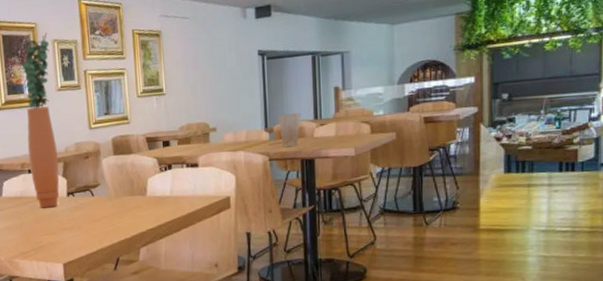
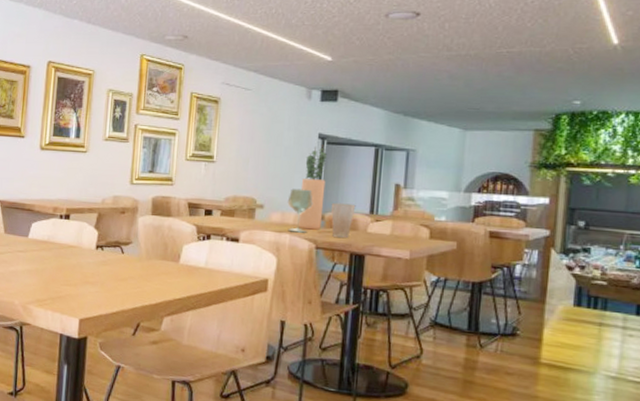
vase: present [22,32,60,208] -> none [62,79,105,258]
wine glass: none [237,105,261,149] -> present [287,188,313,233]
vase: none [247,60,272,145] -> present [297,145,327,230]

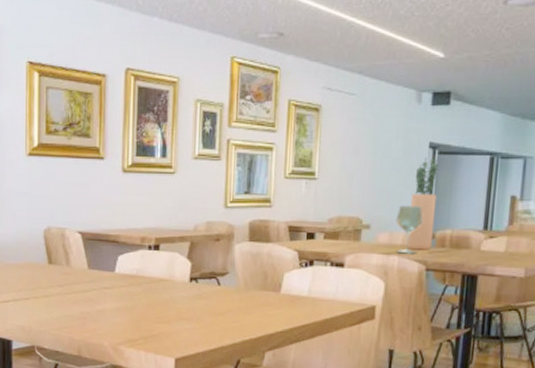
cup: present [331,202,356,238] -> none [442,219,469,257]

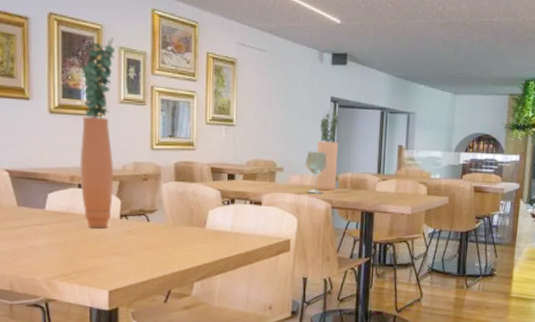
vase: none [150,88,192,292] -> present [80,35,116,229]

